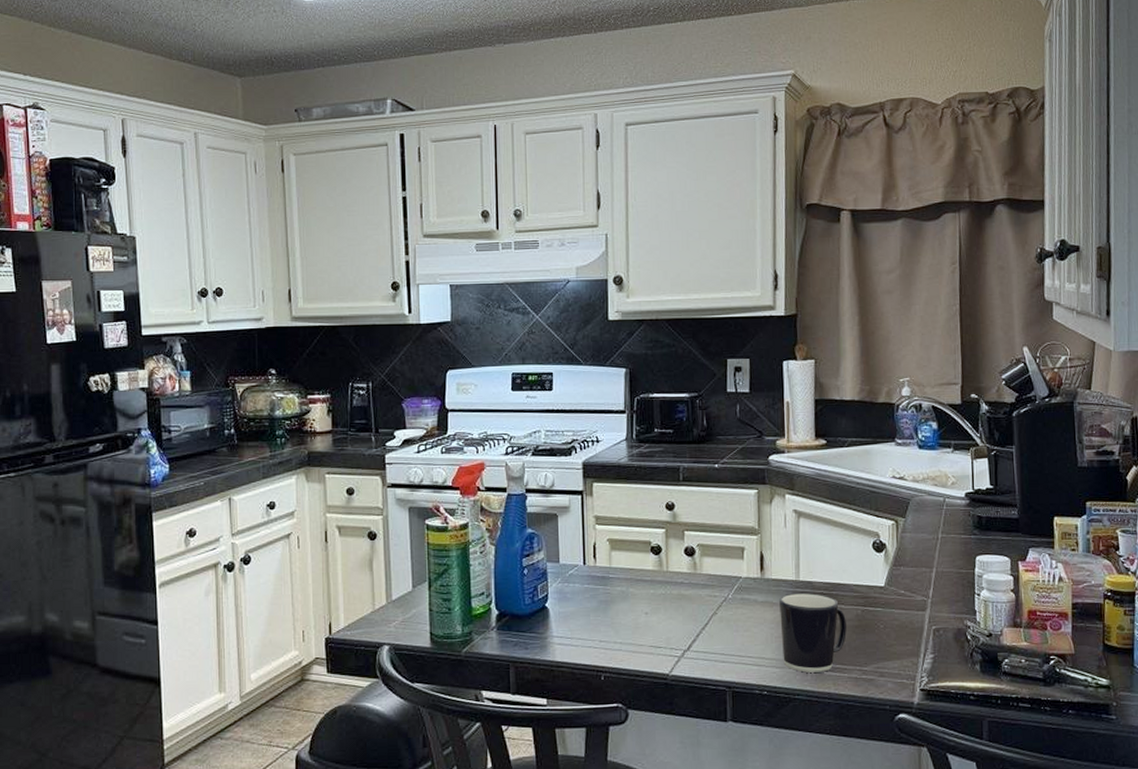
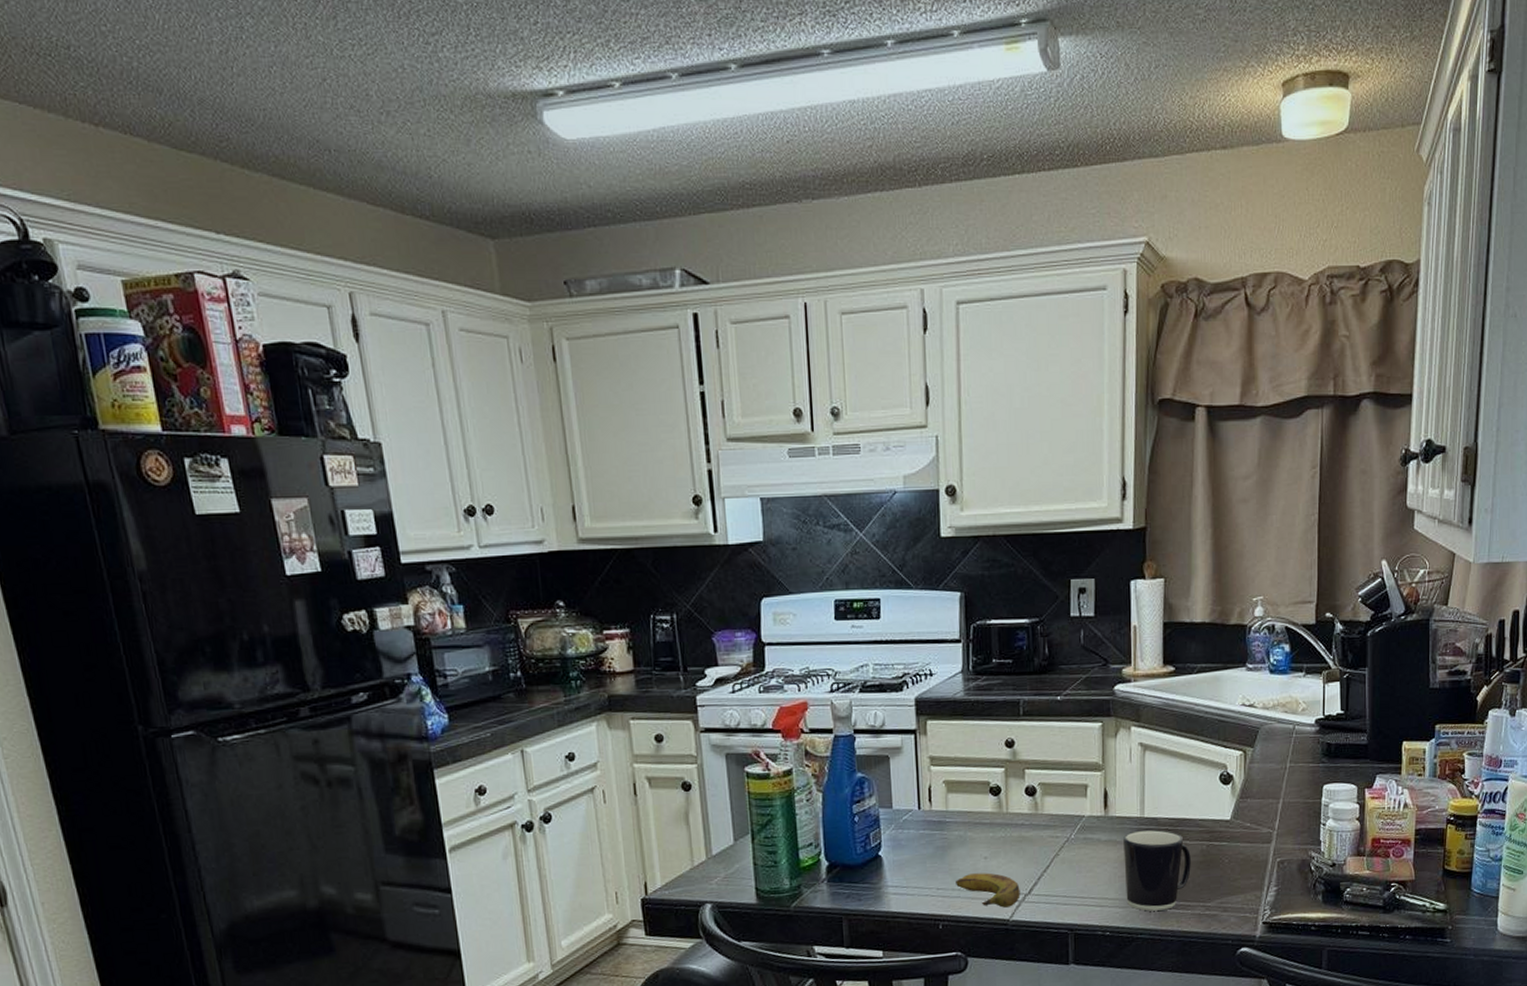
banana: none [618,628,680,662] -> present [956,873,1020,908]

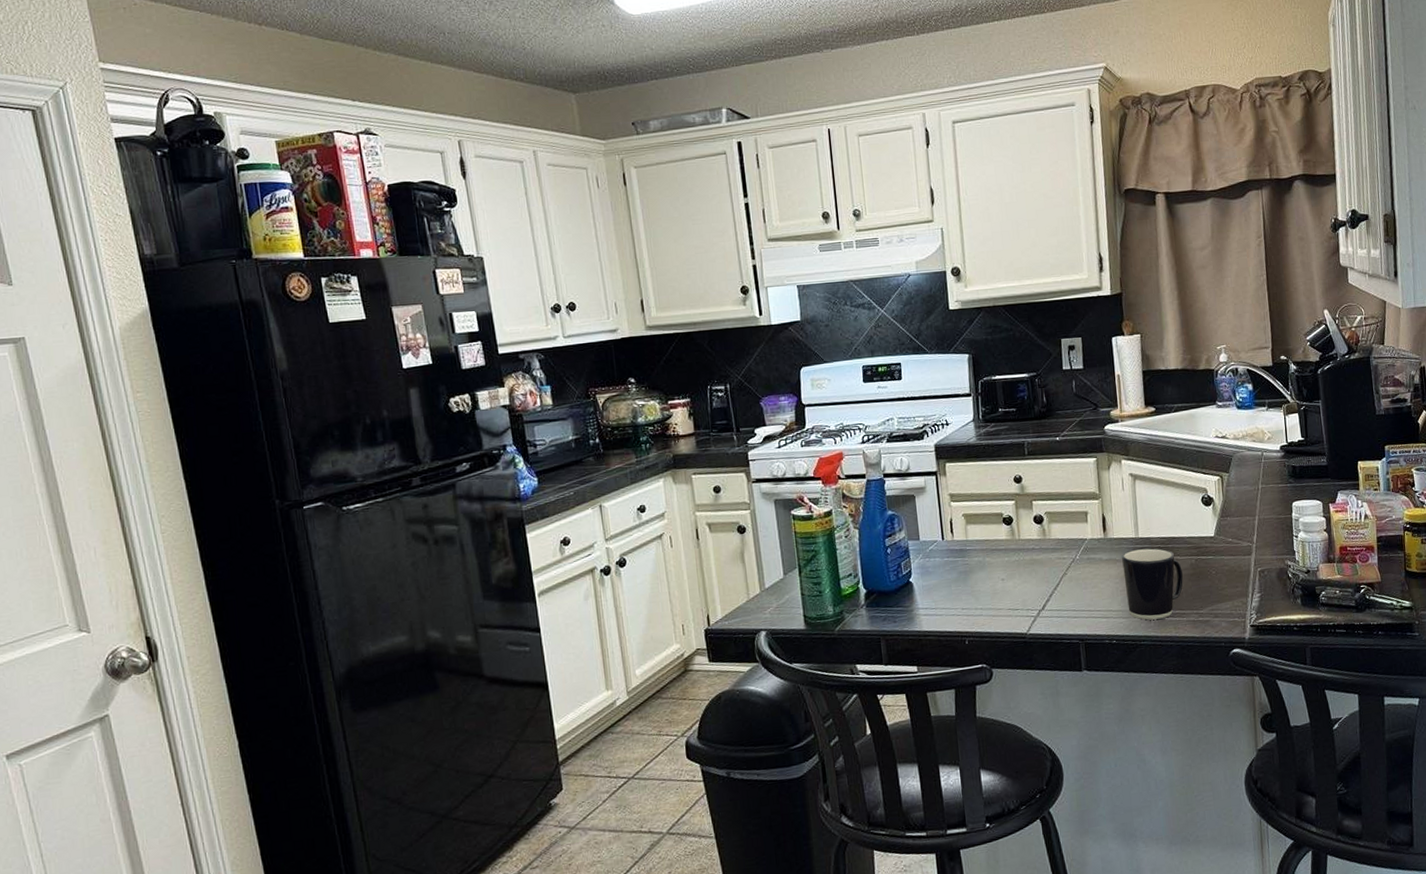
banana: present [956,873,1020,908] -> none [978,592,1035,623]

